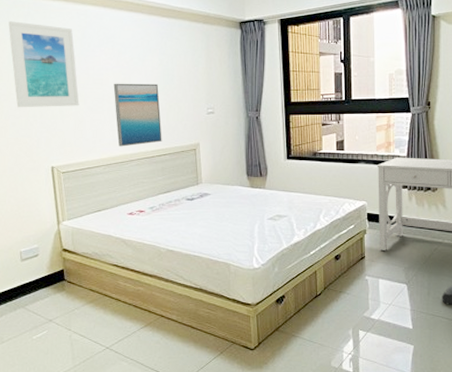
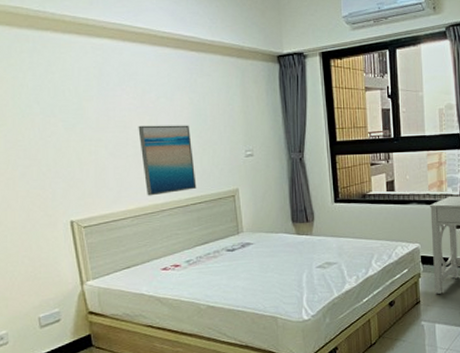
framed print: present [8,21,80,108] -> none [10,57,100,156]

